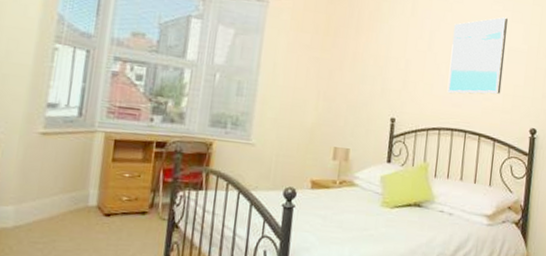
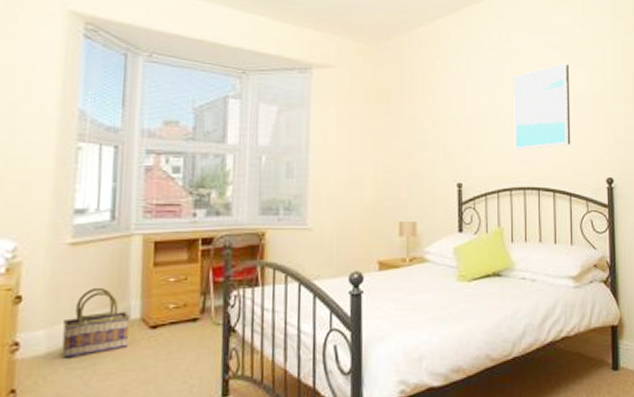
basket: none [27,174,89,233] -> present [62,287,131,358]

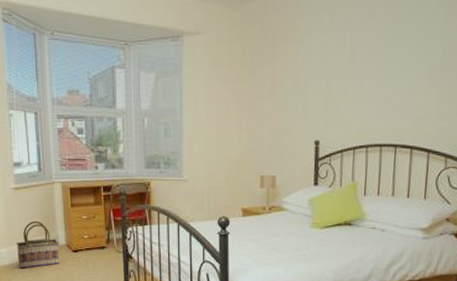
wall art: present [514,63,571,149] -> none [373,13,441,107]

